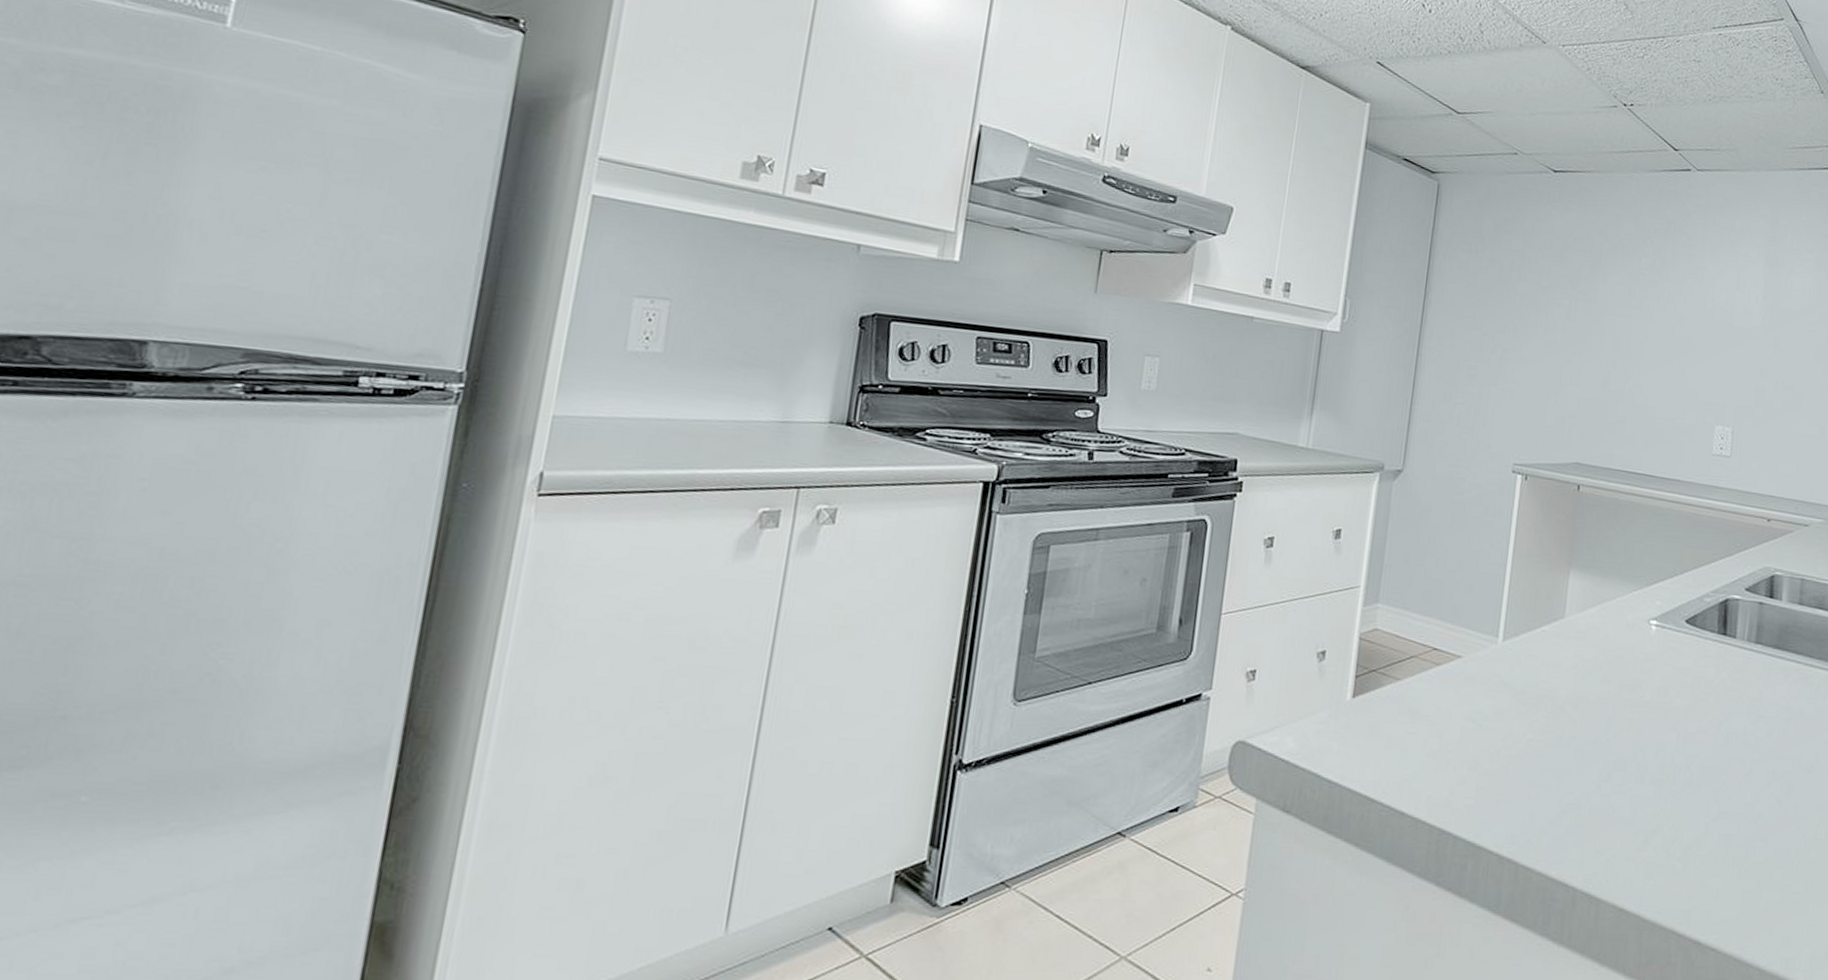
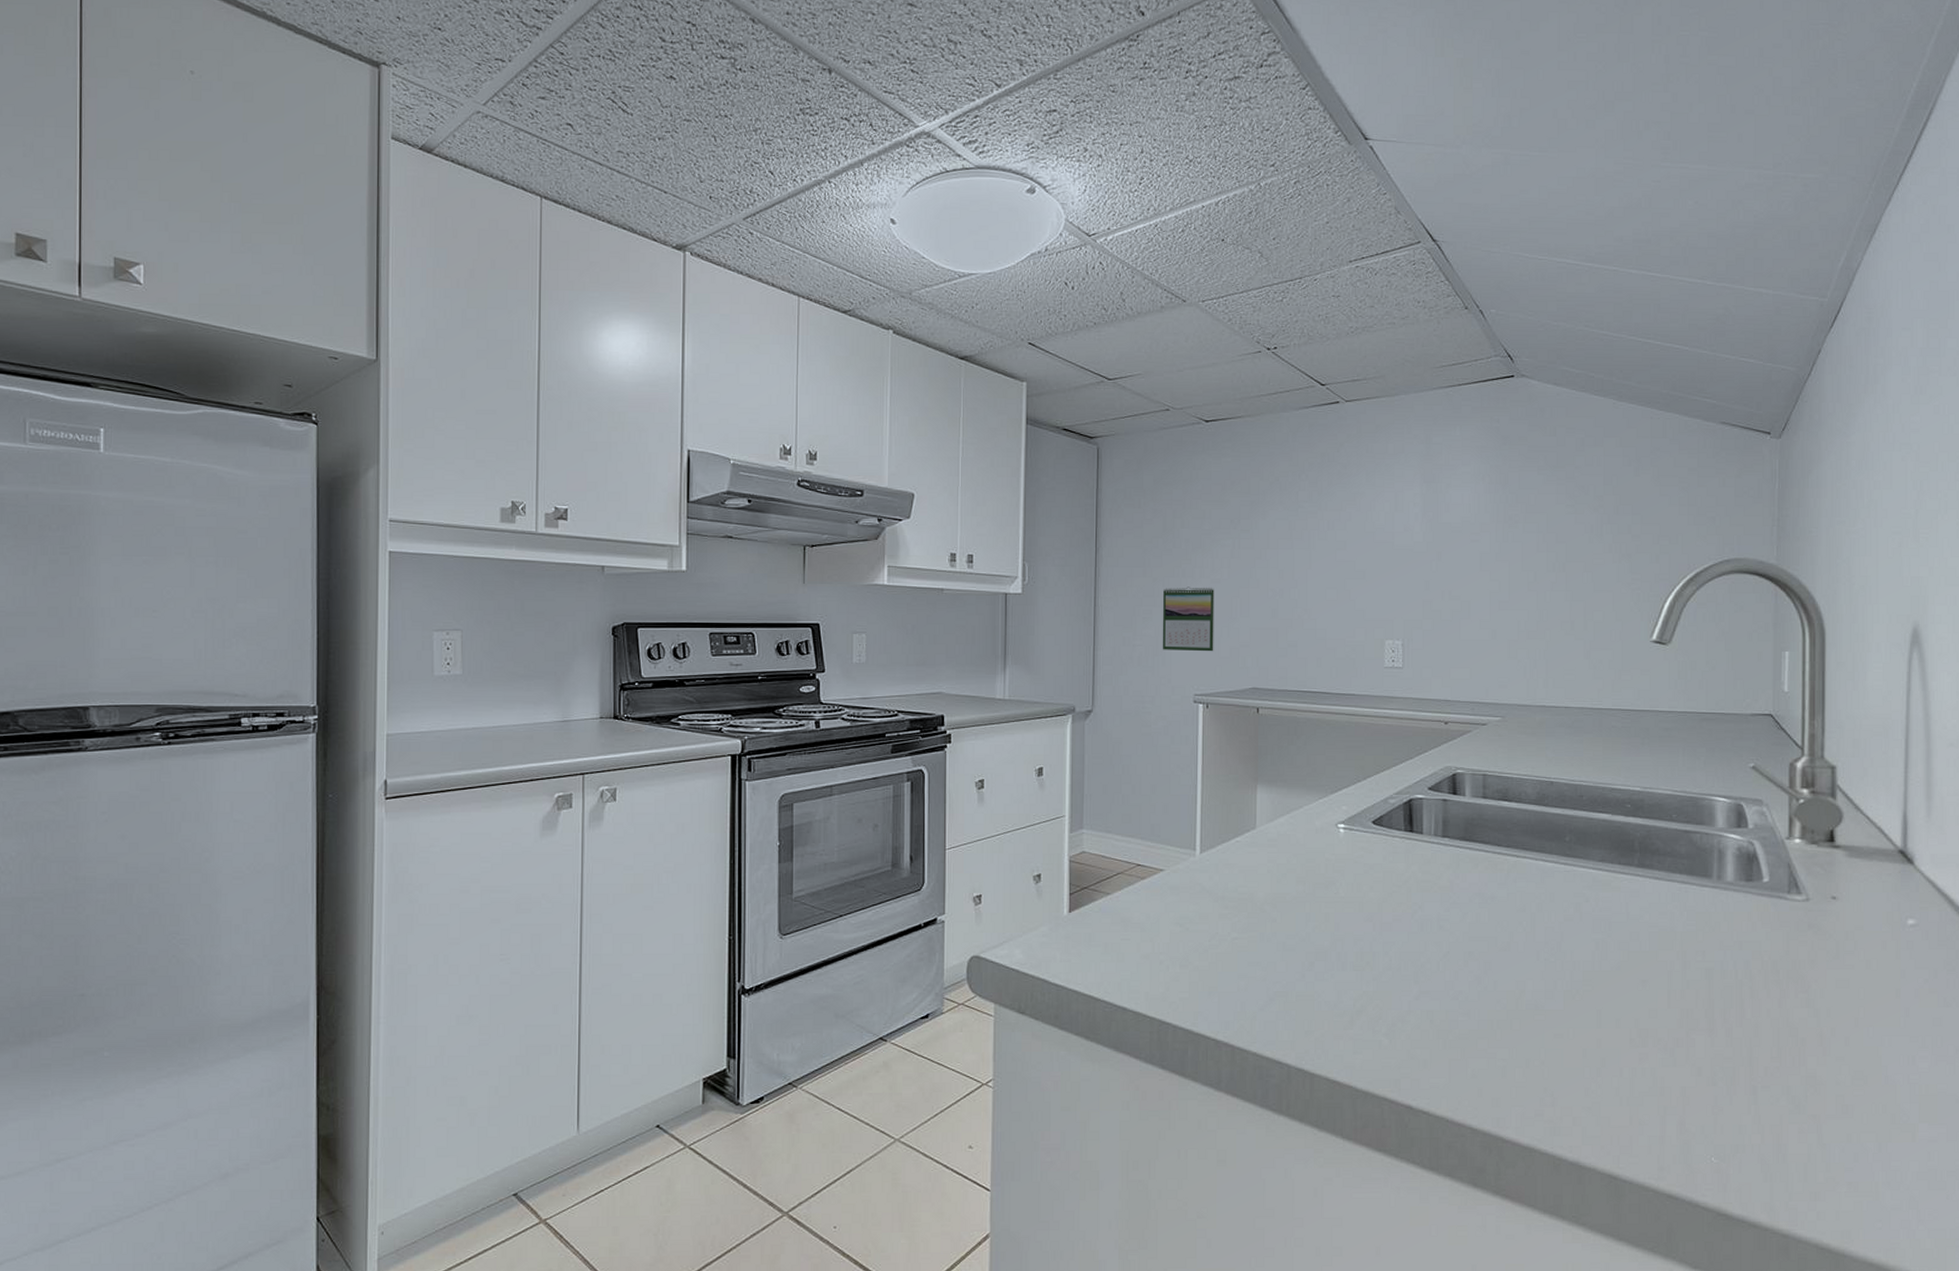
calendar: none [1484,344,1546,419] -> present [1162,587,1214,652]

